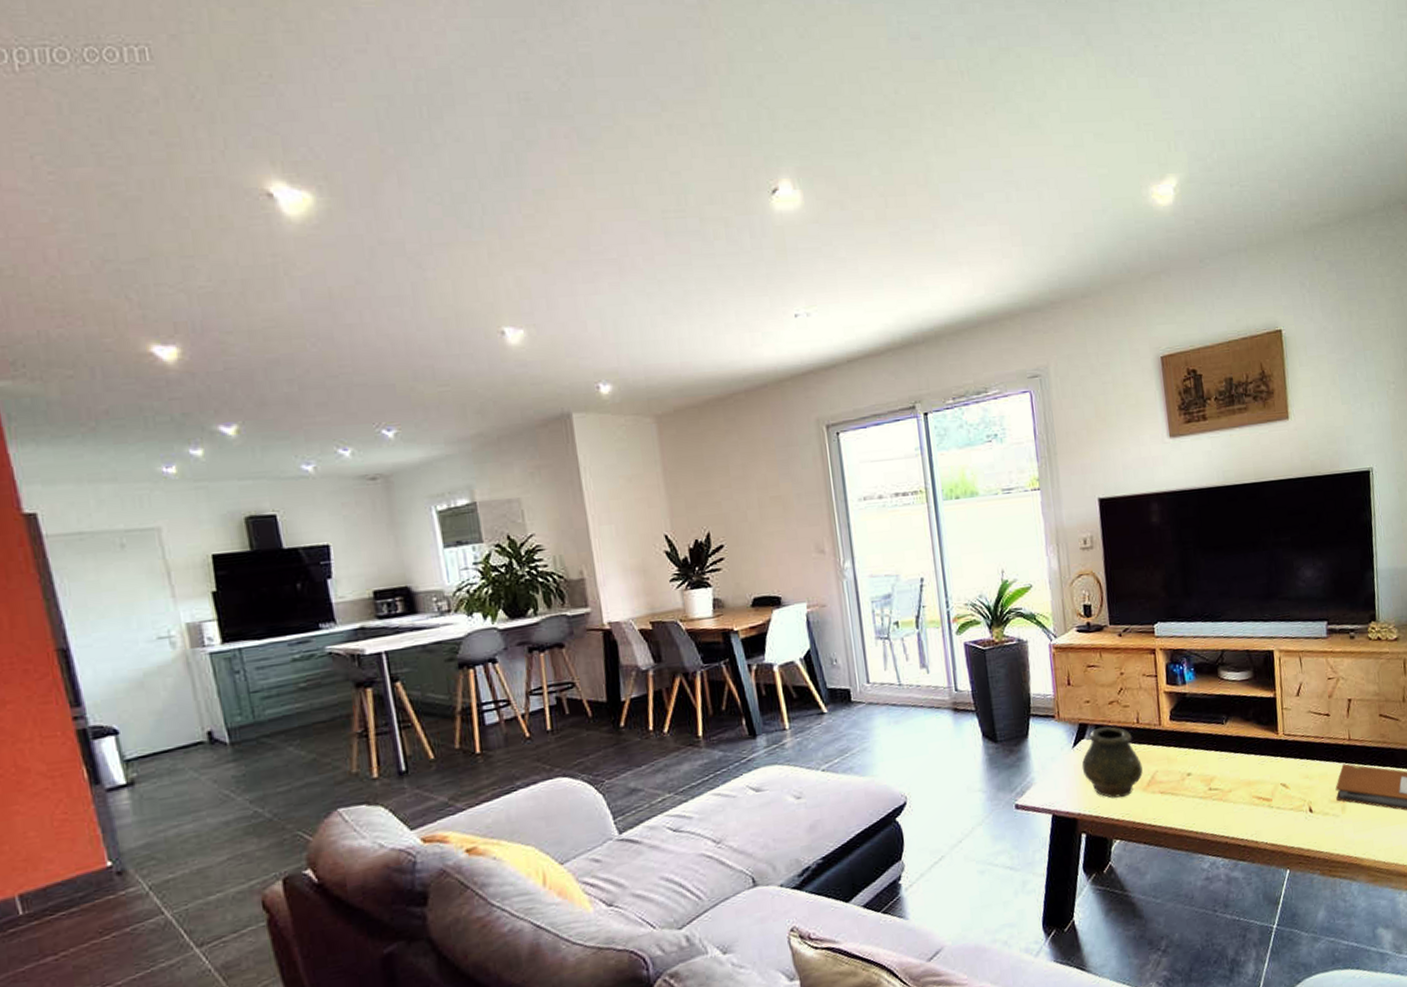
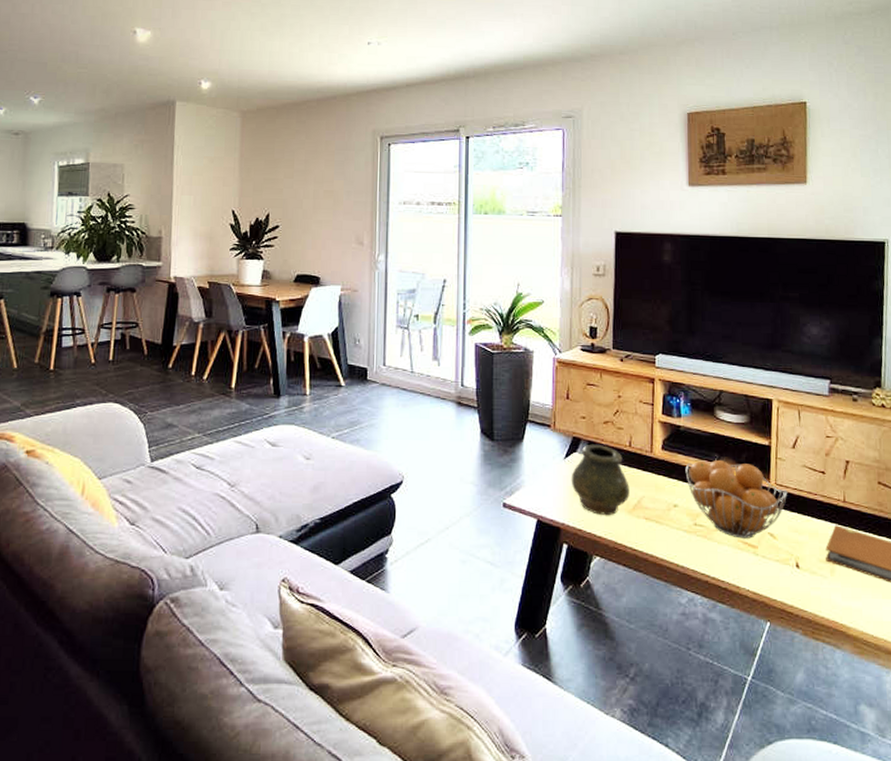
fruit basket: none [1195,719,1296,795] -> present [685,460,788,539]

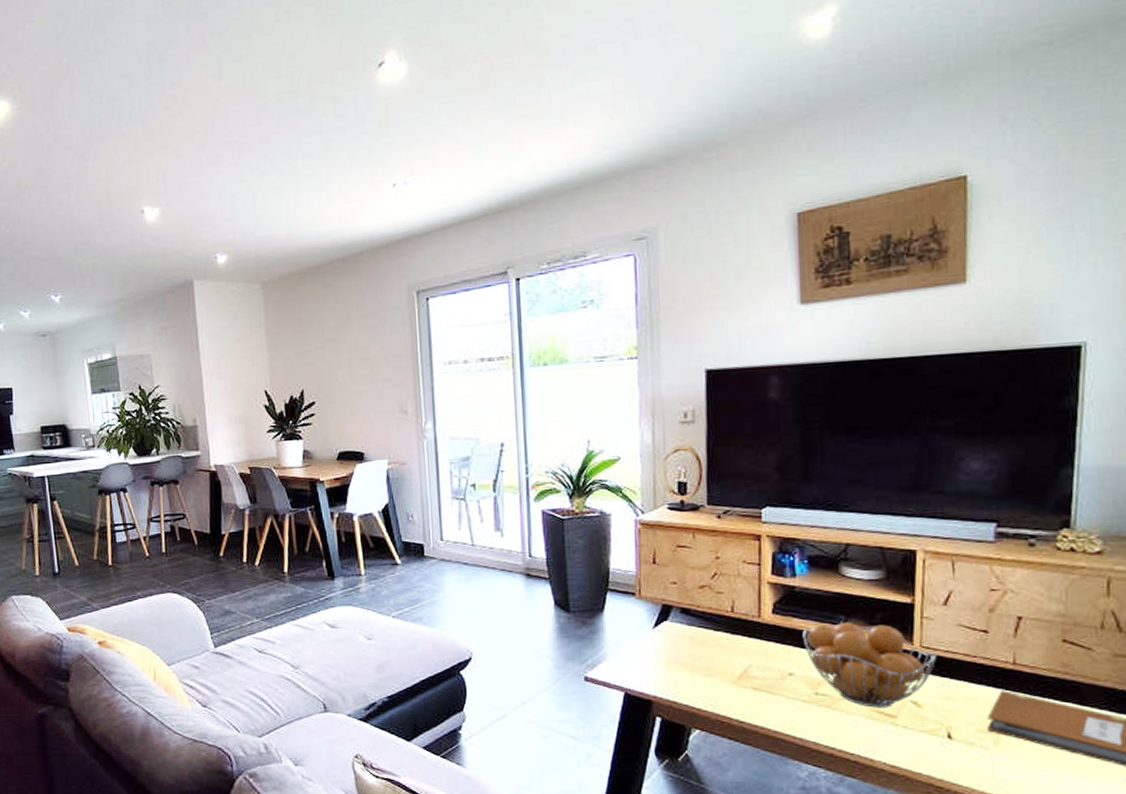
vase: present [571,445,630,516] -> none [662,612,734,687]

